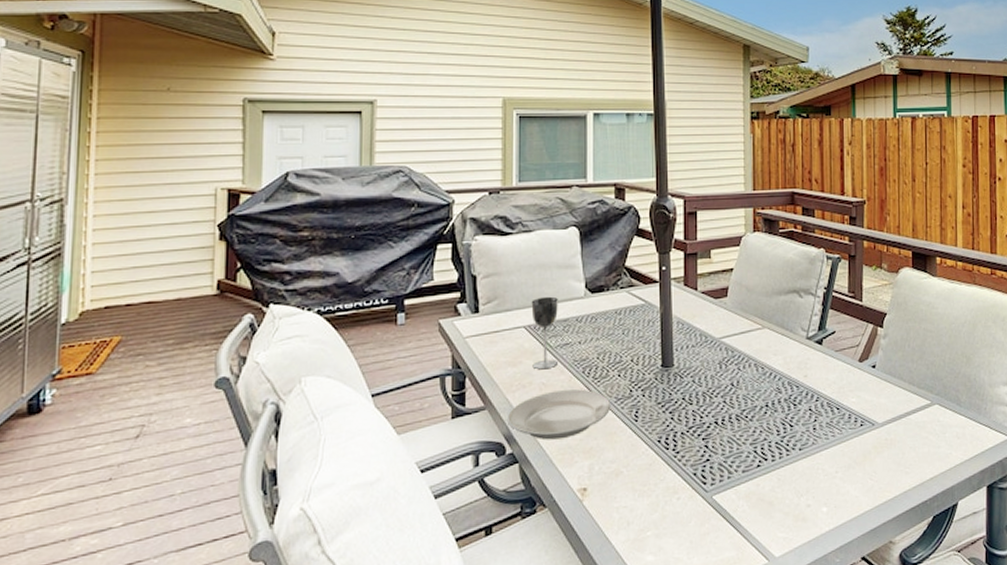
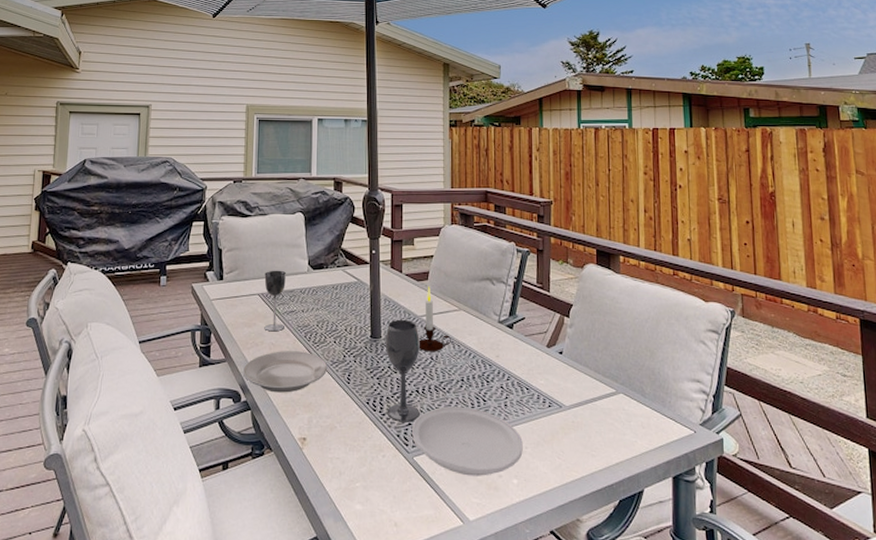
wine glass: none [678,343,719,459] -> present [385,319,420,422]
plate: none [711,434,833,510] -> present [412,406,523,476]
candle: none [717,303,754,378] -> present [418,286,451,352]

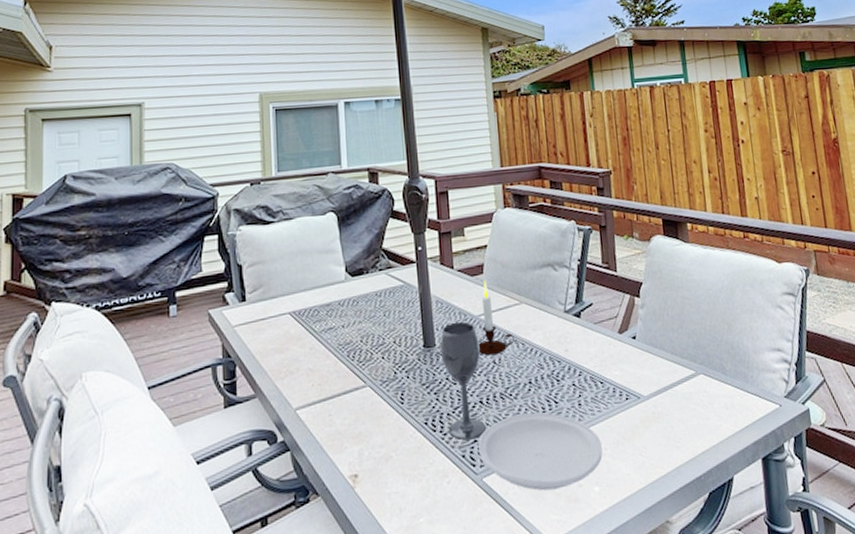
plate: present [243,351,328,393] -> none [278,373,377,427]
wine glass: present [264,270,286,332] -> none [295,281,323,356]

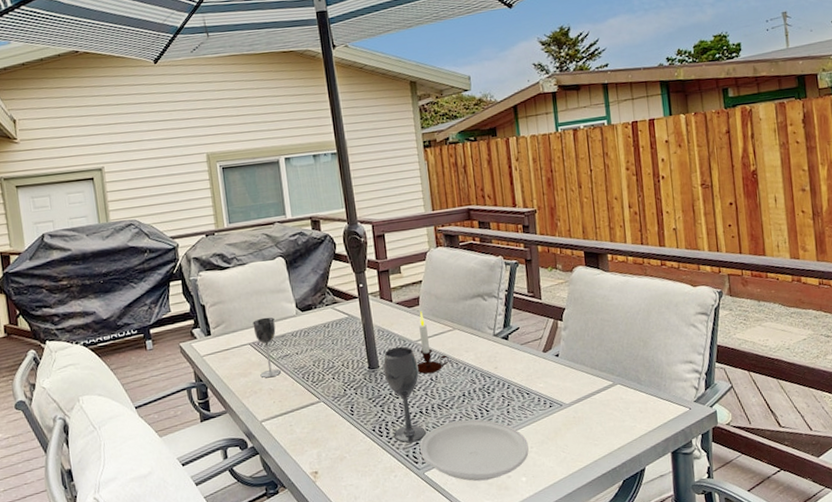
wine glass: none [295,281,323,356] -> present [253,317,281,378]

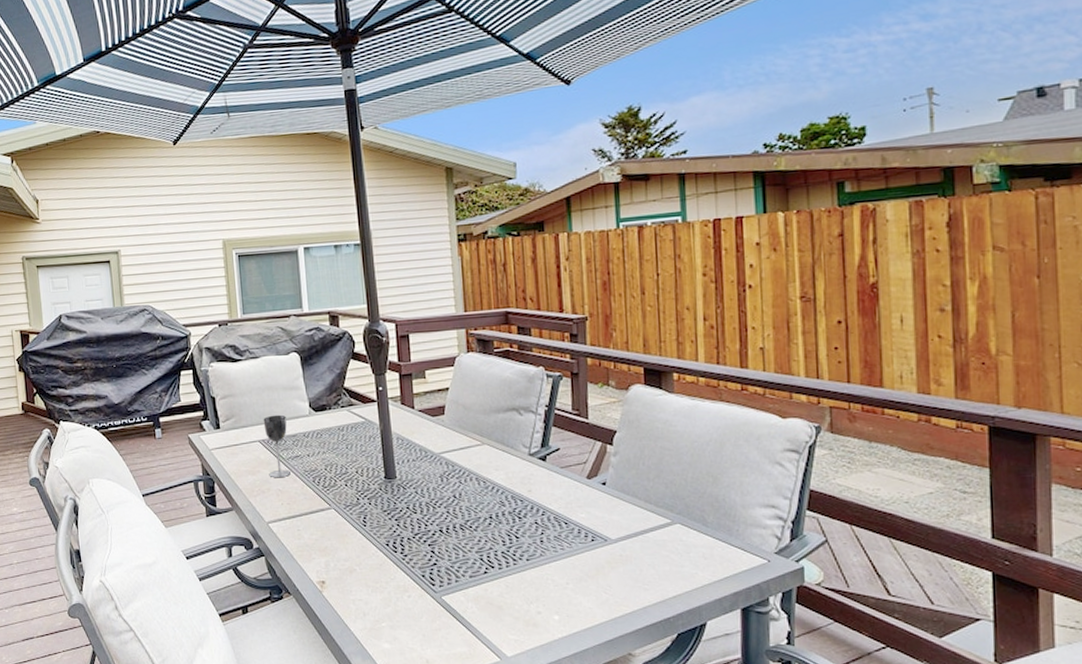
wine glass: present [383,346,426,443] -> none [401,457,445,562]
candle: present [417,311,449,374] -> none [438,421,475,490]
plate: present [420,419,529,482] -> none [438,544,564,613]

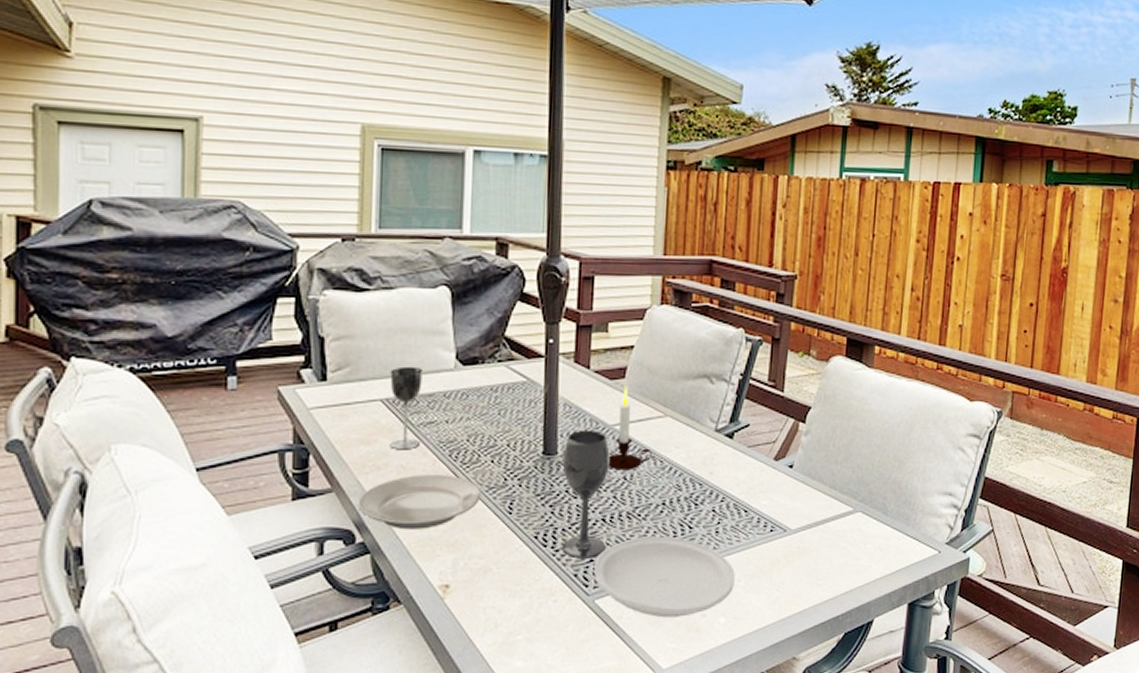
plate: none [252,496,341,538] -> present [359,475,482,530]
wine glass: none [401,457,445,562] -> present [561,429,610,559]
candle: none [438,421,475,490] -> present [608,386,652,471]
plate: none [438,544,564,613] -> present [594,536,735,618]

